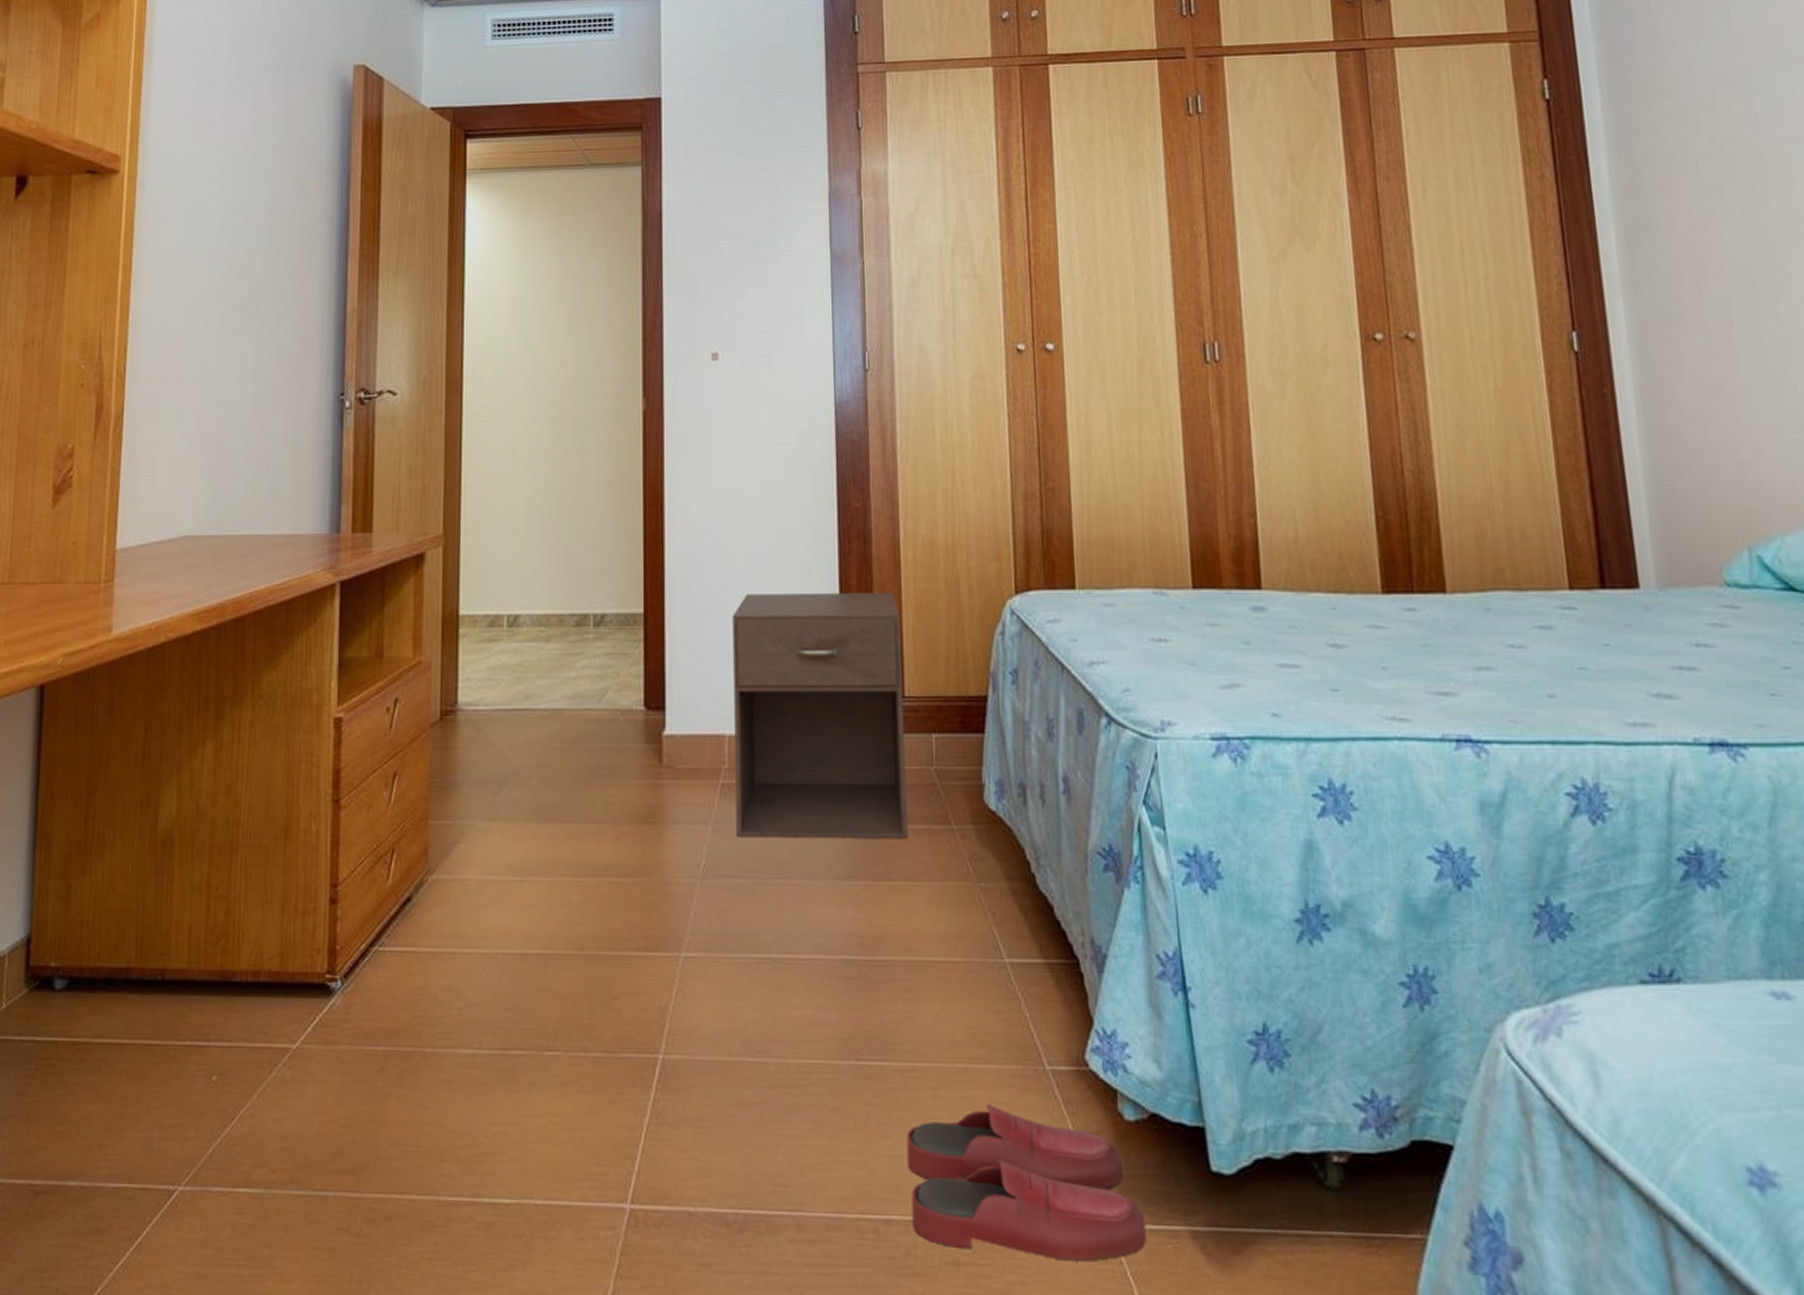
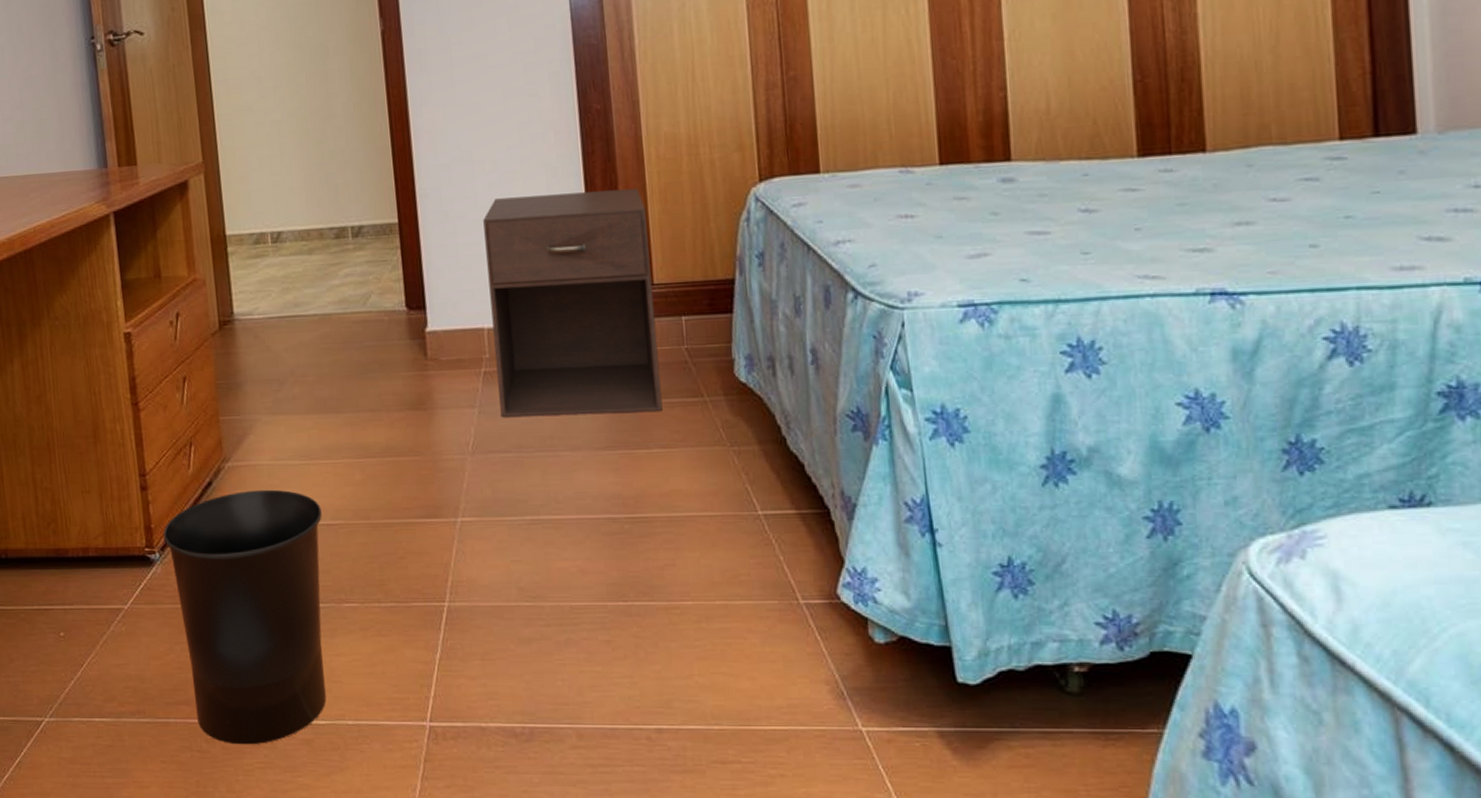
waste bin: none [348,909,531,1228] -> present [163,489,326,745]
slippers: present [906,1104,1147,1262] -> none [672,634,896,758]

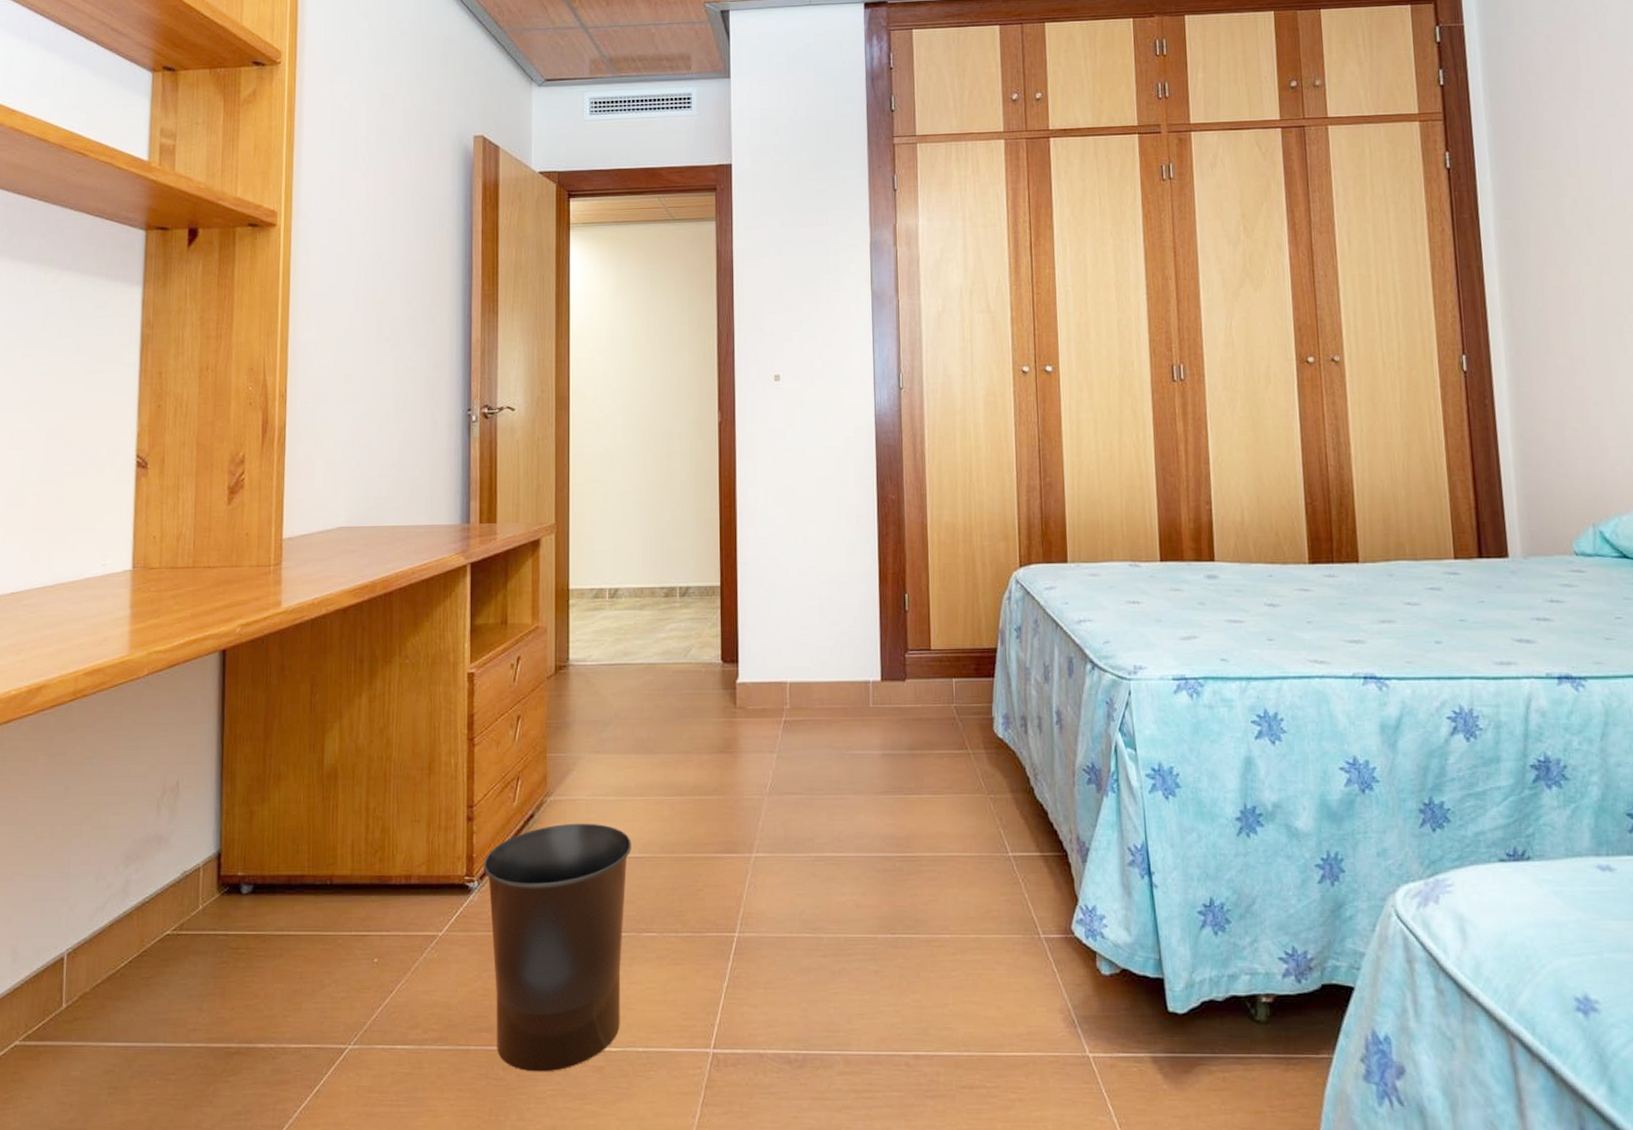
nightstand: present [483,188,663,417] -> none [792,567,933,762]

